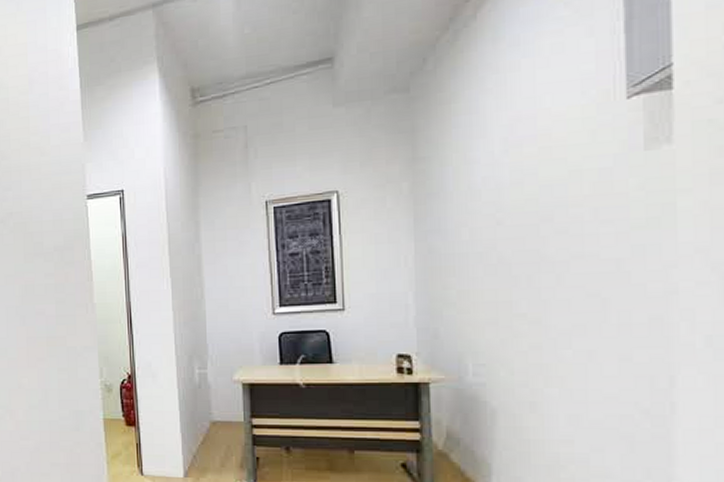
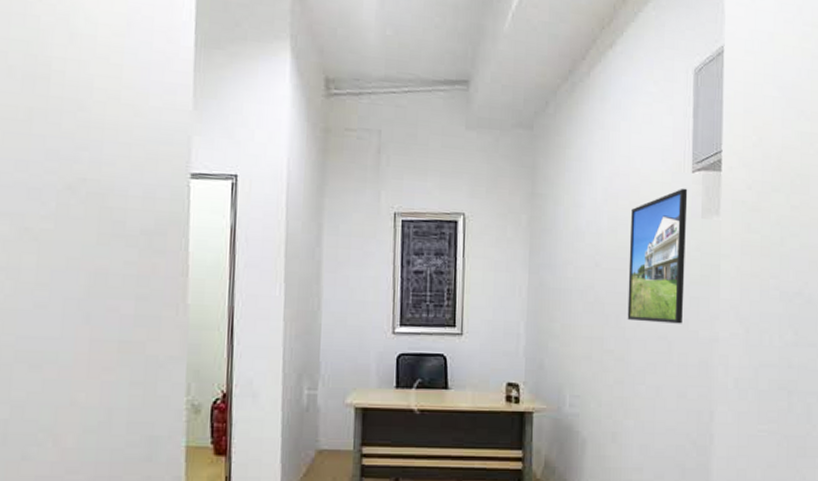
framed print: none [540,118,623,280] -> present [627,188,688,324]

